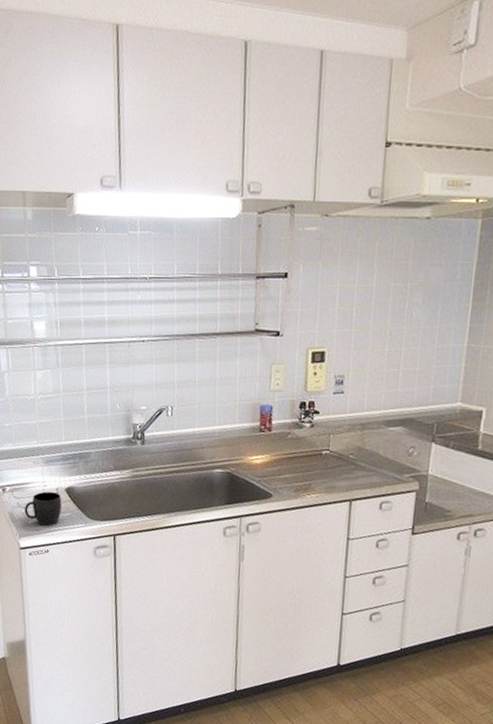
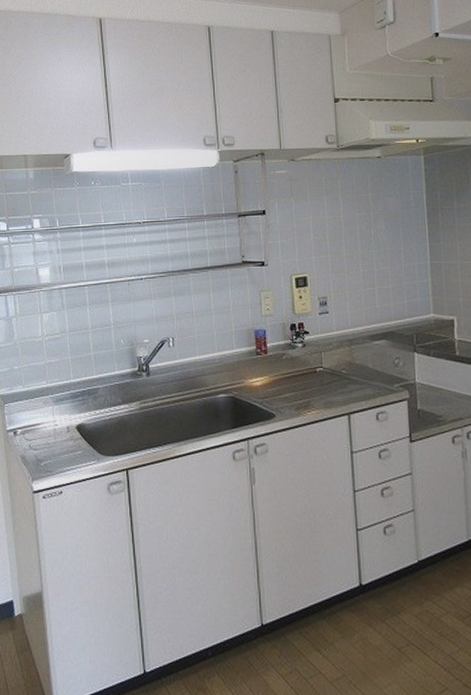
mug: present [24,491,62,526] -> none [36,431,73,466]

